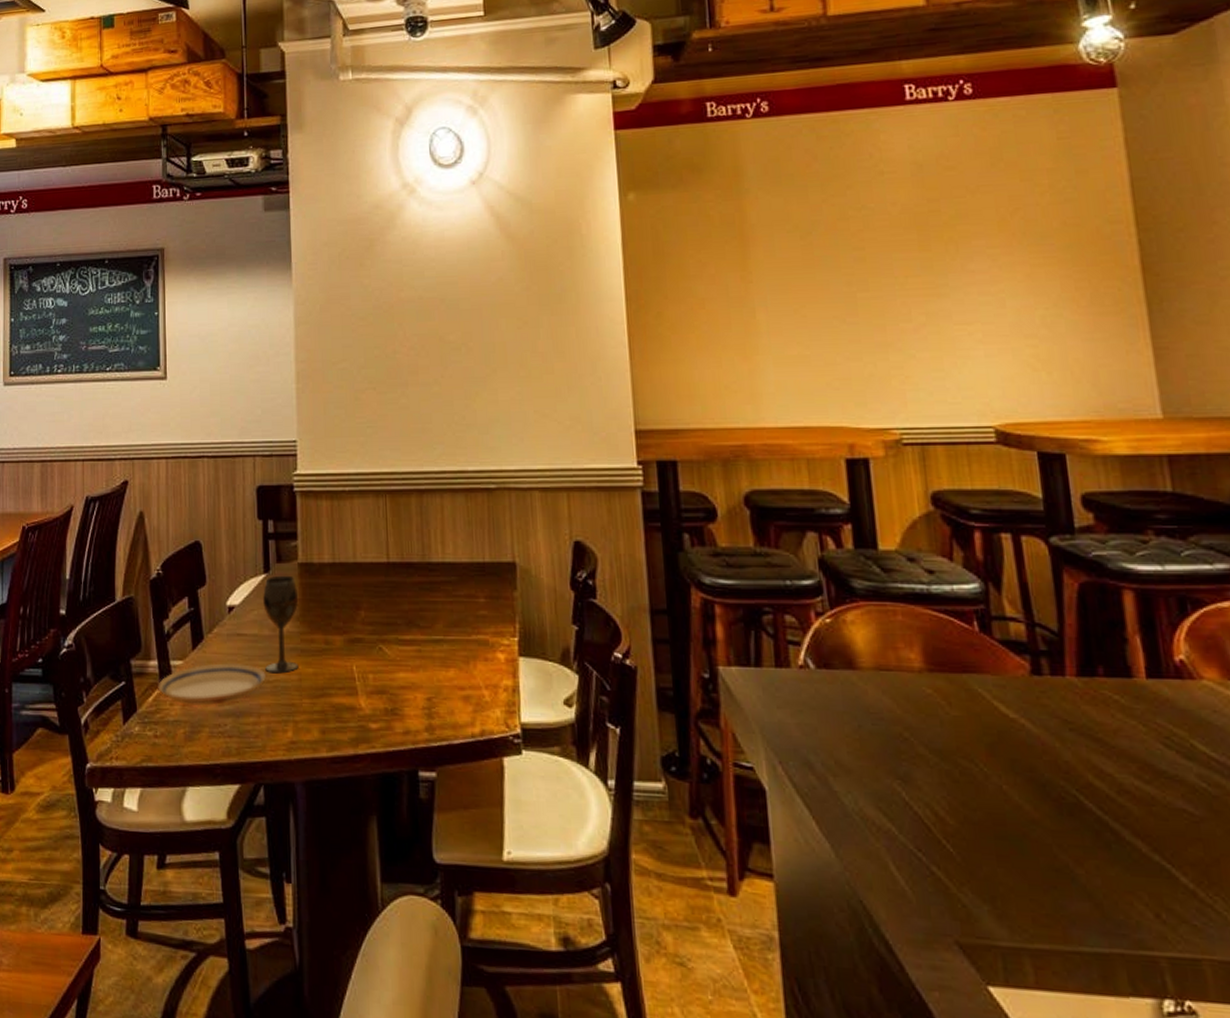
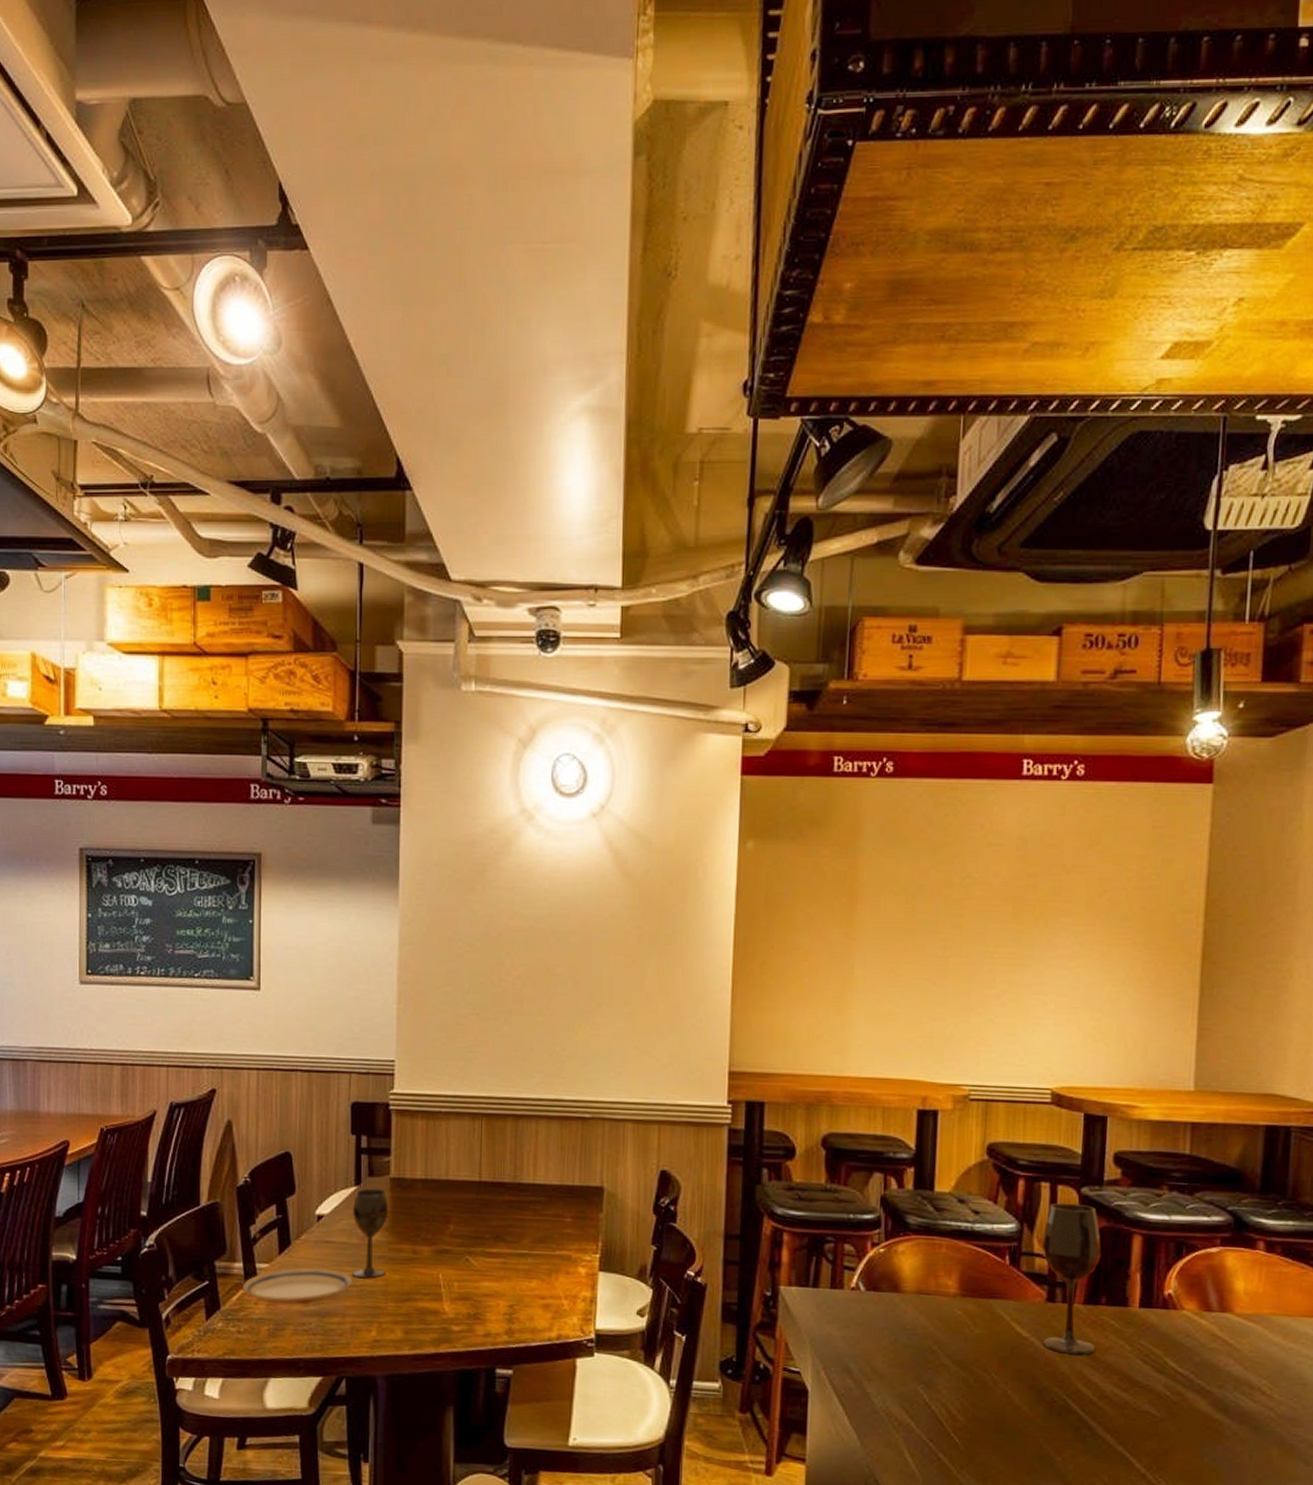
wine glass: none [1013,556,1104,739] -> present [1043,1202,1102,1355]

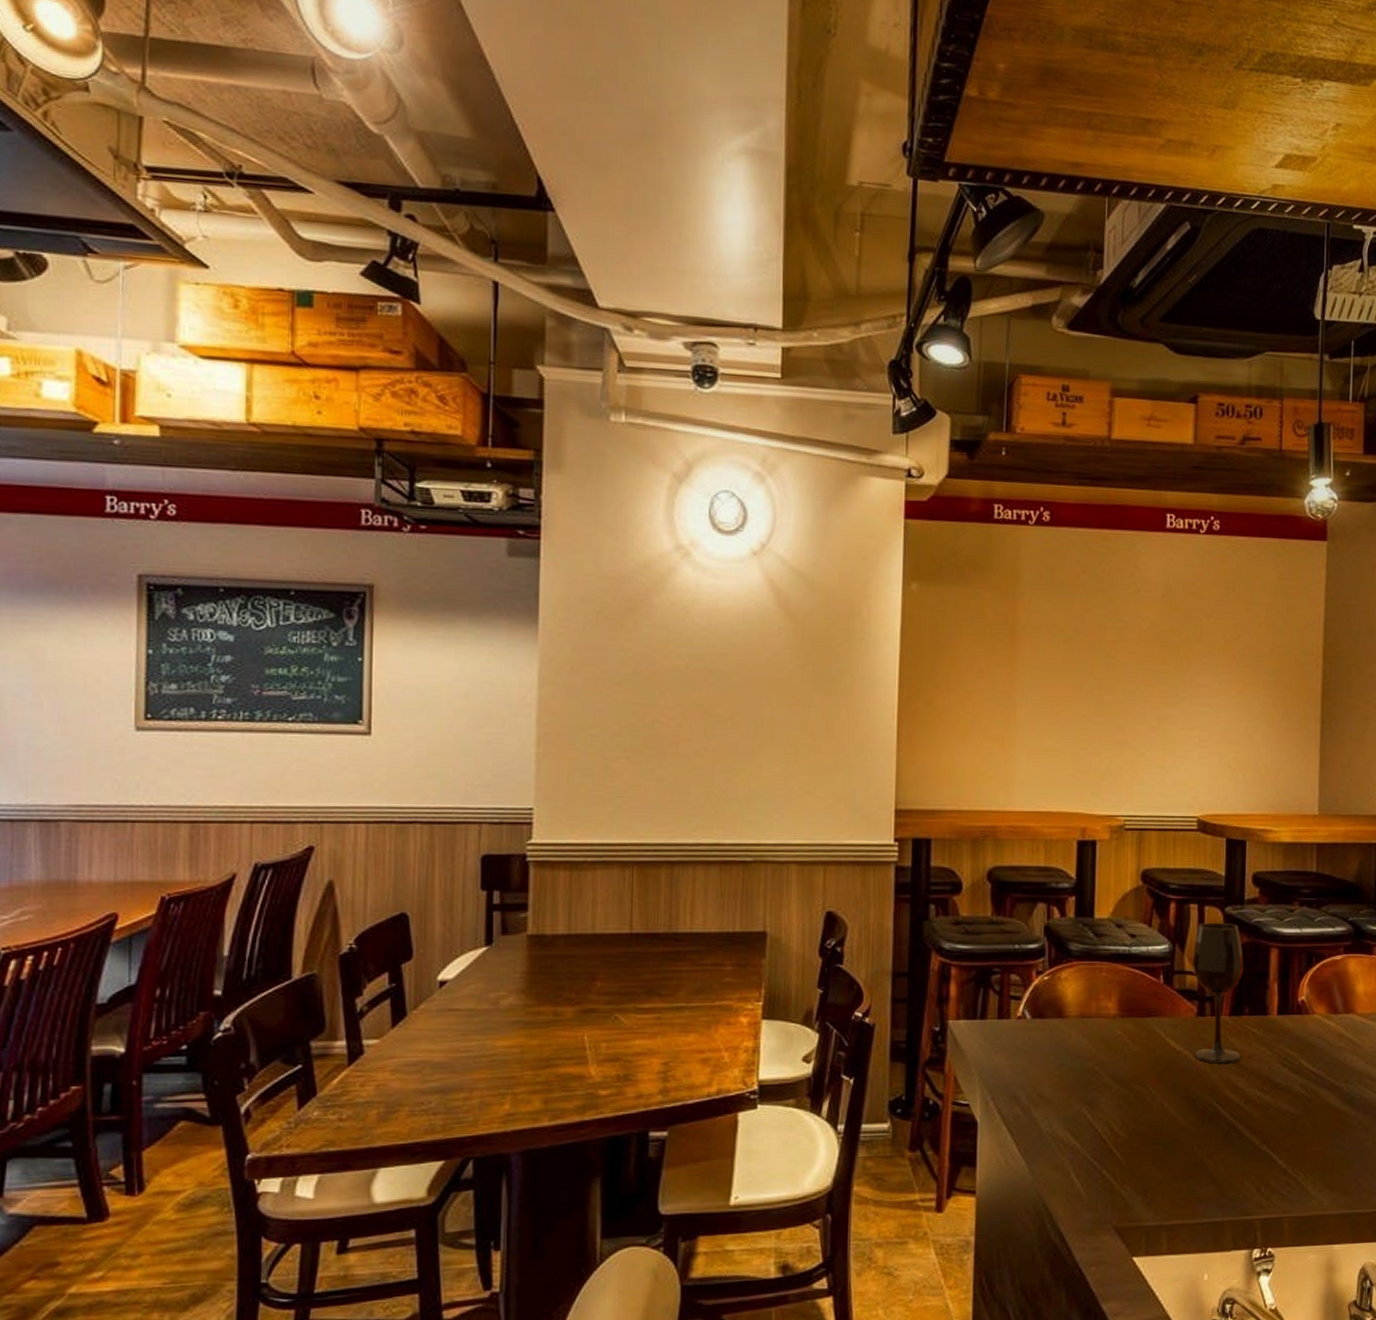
plate: present [242,1267,352,1307] -> none [345,1039,482,1086]
wine glass: present [352,1188,389,1279] -> none [482,947,526,1047]

